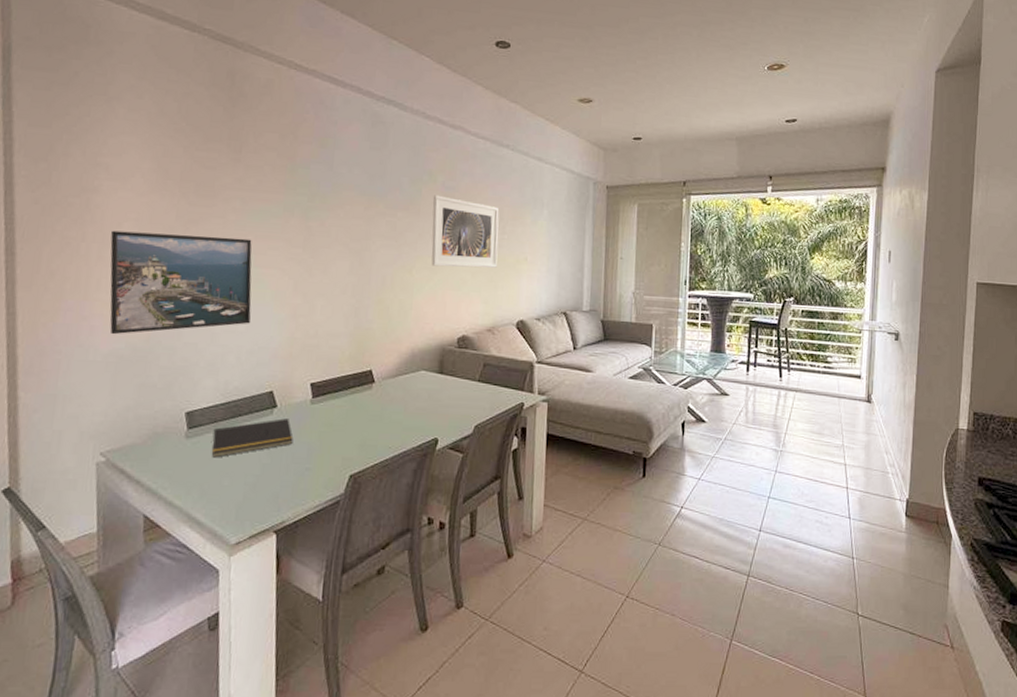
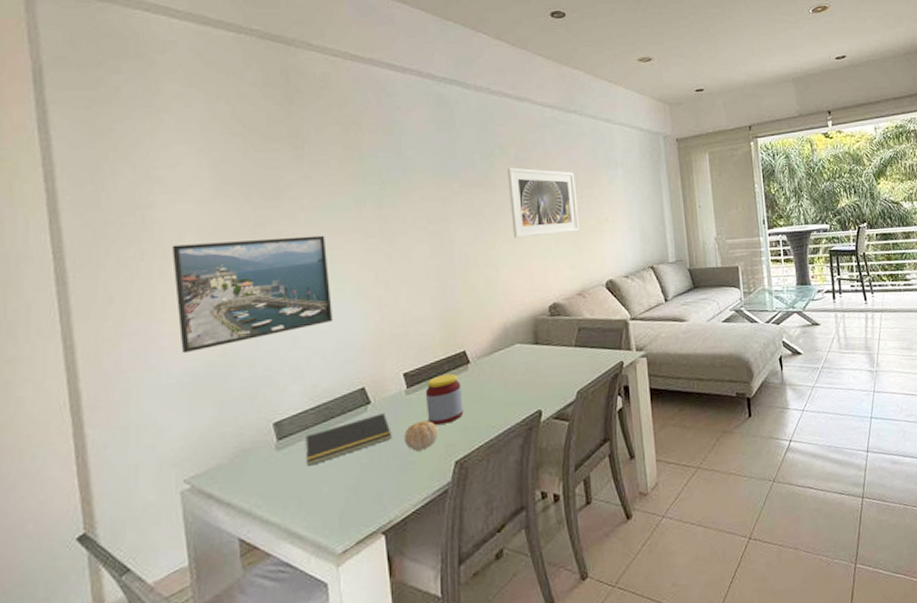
fruit: none [304,431,336,460] -> present [404,420,437,451]
jar: none [328,390,364,438] -> present [425,374,464,425]

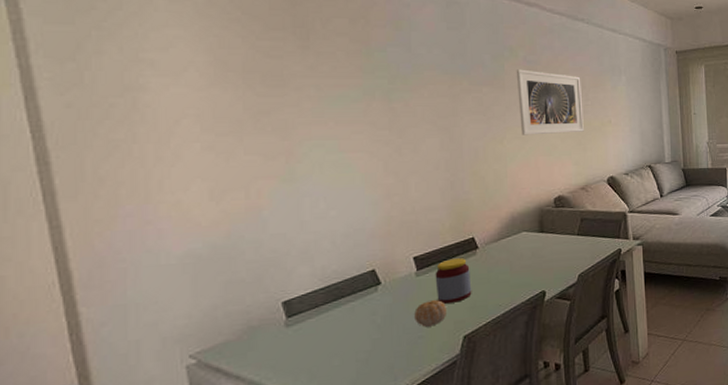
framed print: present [172,235,334,354] -> none [168,125,343,236]
notepad: present [305,413,392,466] -> none [315,293,402,342]

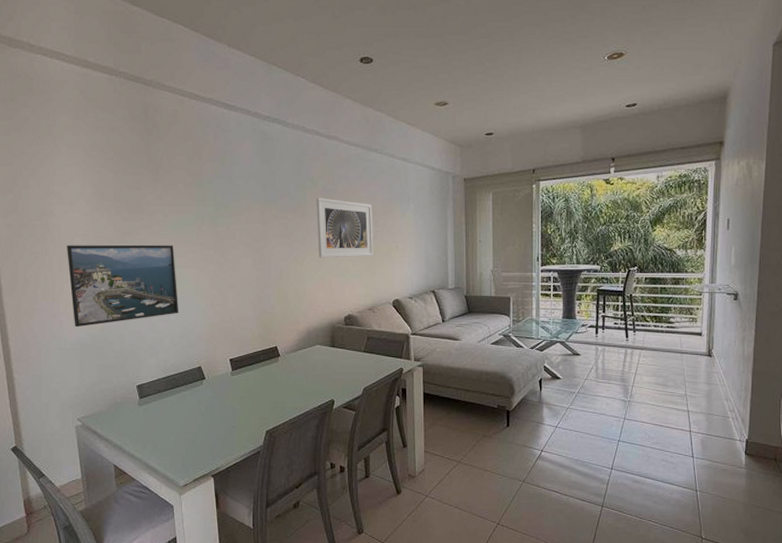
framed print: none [168,125,343,236] -> present [67,244,179,328]
fruit: present [414,299,446,327] -> none [229,396,253,419]
jar: present [435,258,472,304] -> none [245,363,274,401]

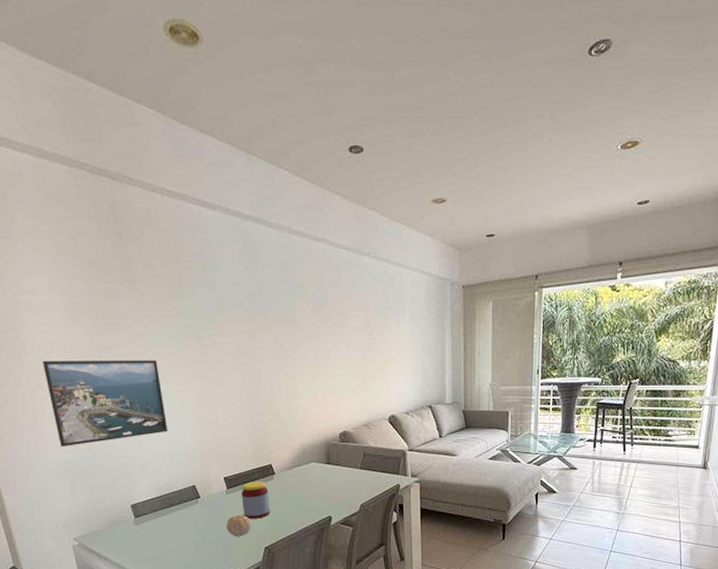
fruit: none [229,396,253,419] -> present [226,514,251,536]
jar: none [245,363,274,401] -> present [241,481,271,519]
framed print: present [316,197,373,258] -> none [305,307,368,373]

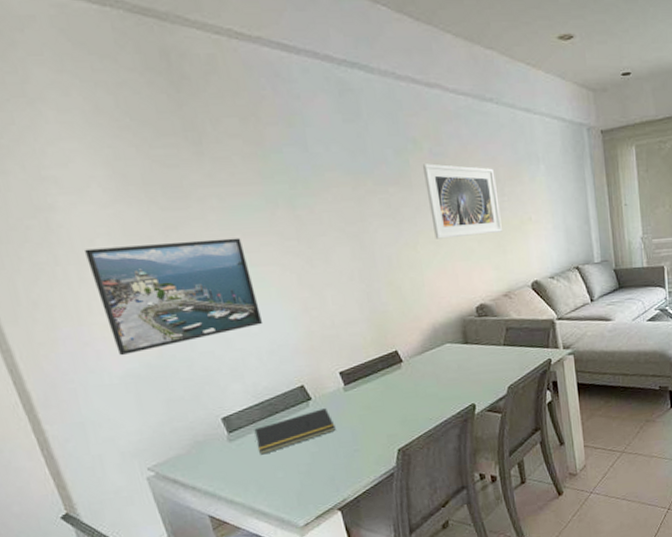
notepad: none [154,506,217,538] -> present [254,408,336,455]
fruit: present [226,514,251,536] -> none [347,414,379,441]
jar: present [241,481,271,519] -> none [362,372,401,418]
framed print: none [305,307,368,373] -> present [422,163,502,239]

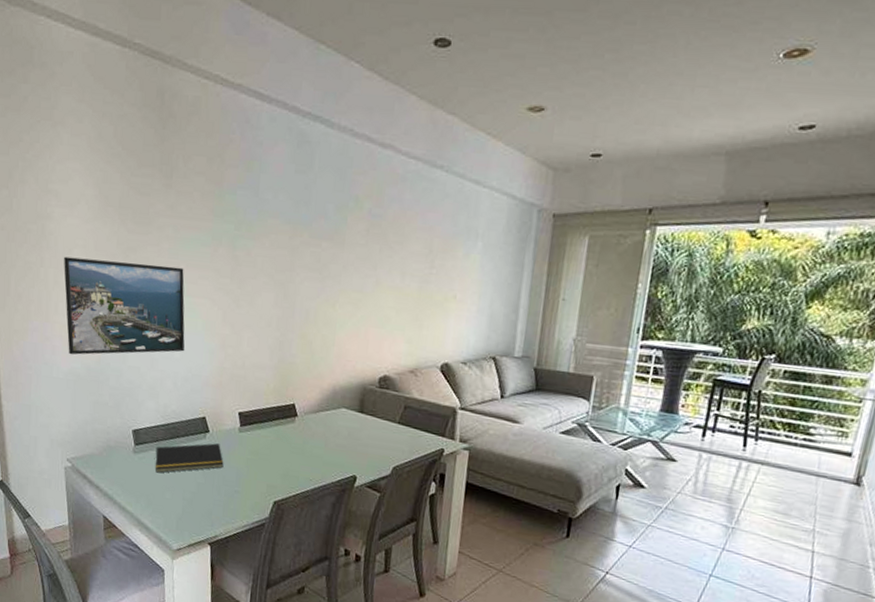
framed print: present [422,163,502,239] -> none [355,223,428,305]

